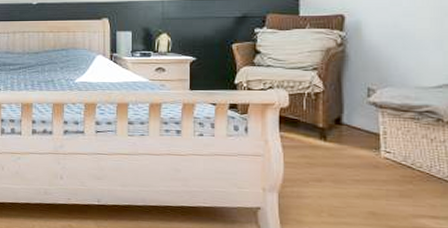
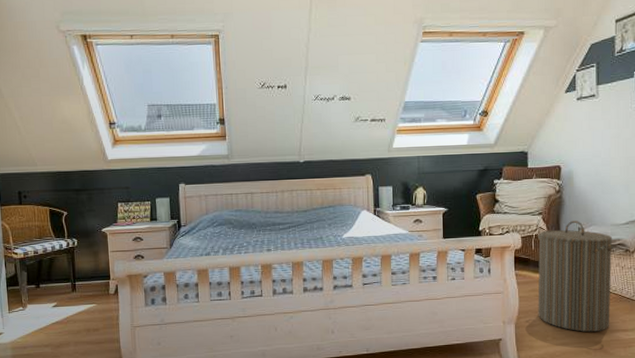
laundry hamper: none [309,80,421,214] -> present [538,221,615,332]

